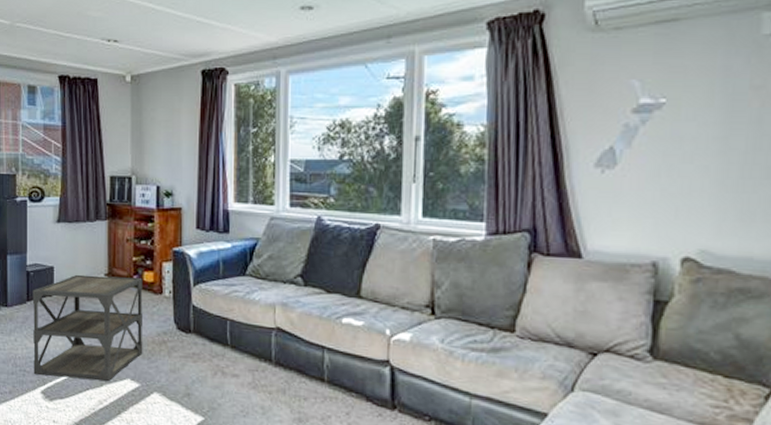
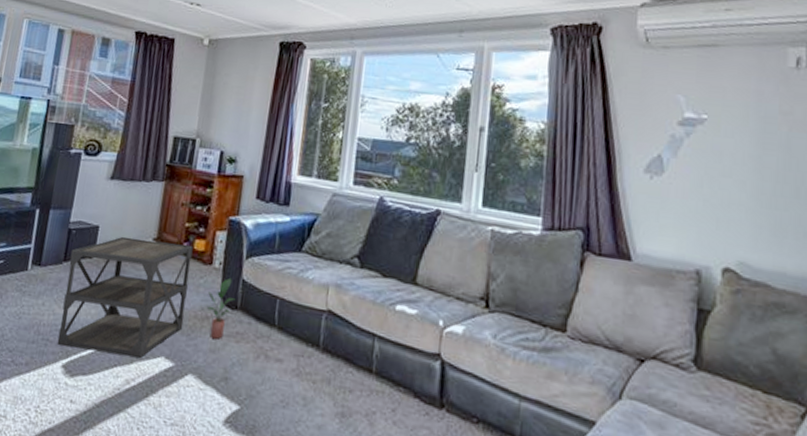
potted plant: none [162,304,188,361] -> present [207,277,236,339]

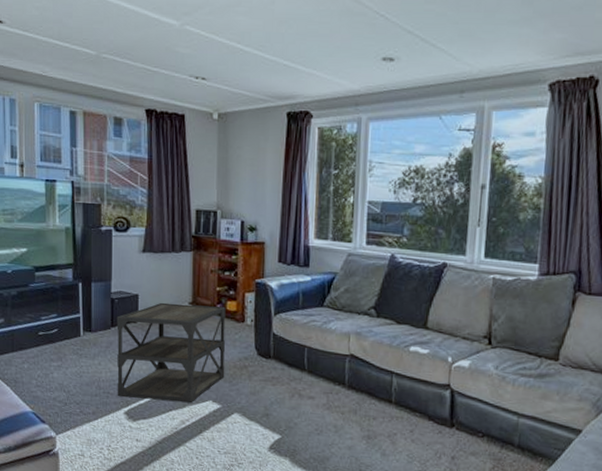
potted plant: present [207,277,236,339] -> none [244,332,268,384]

